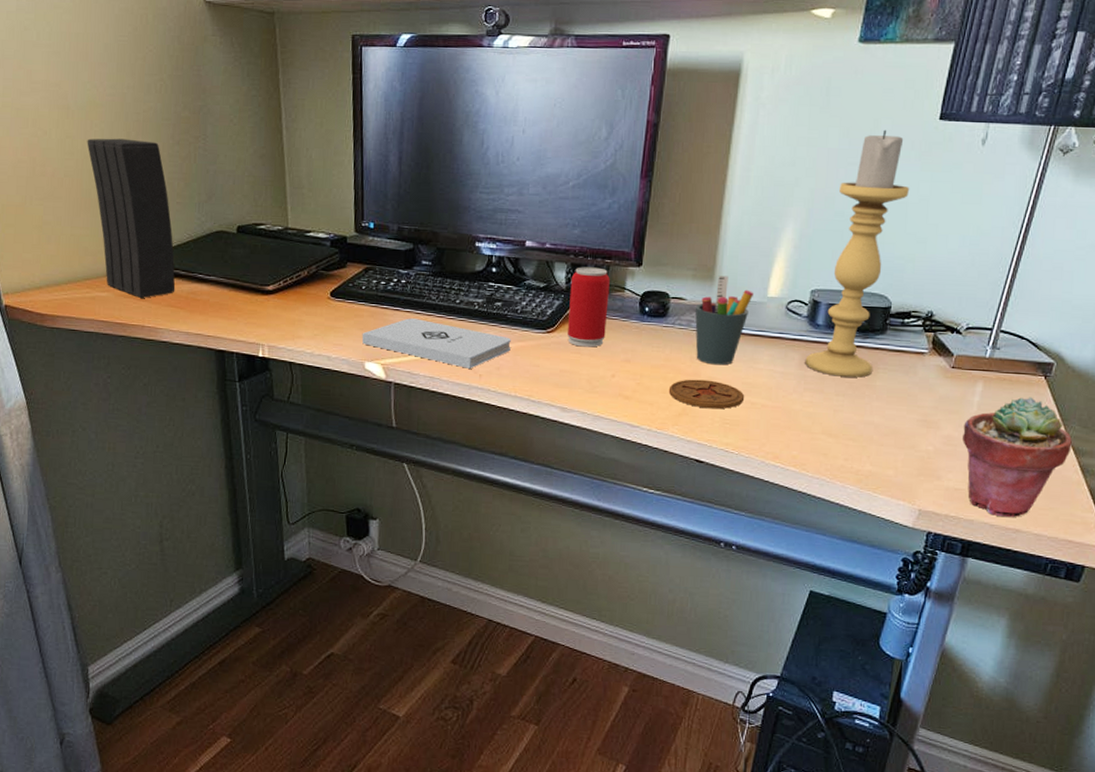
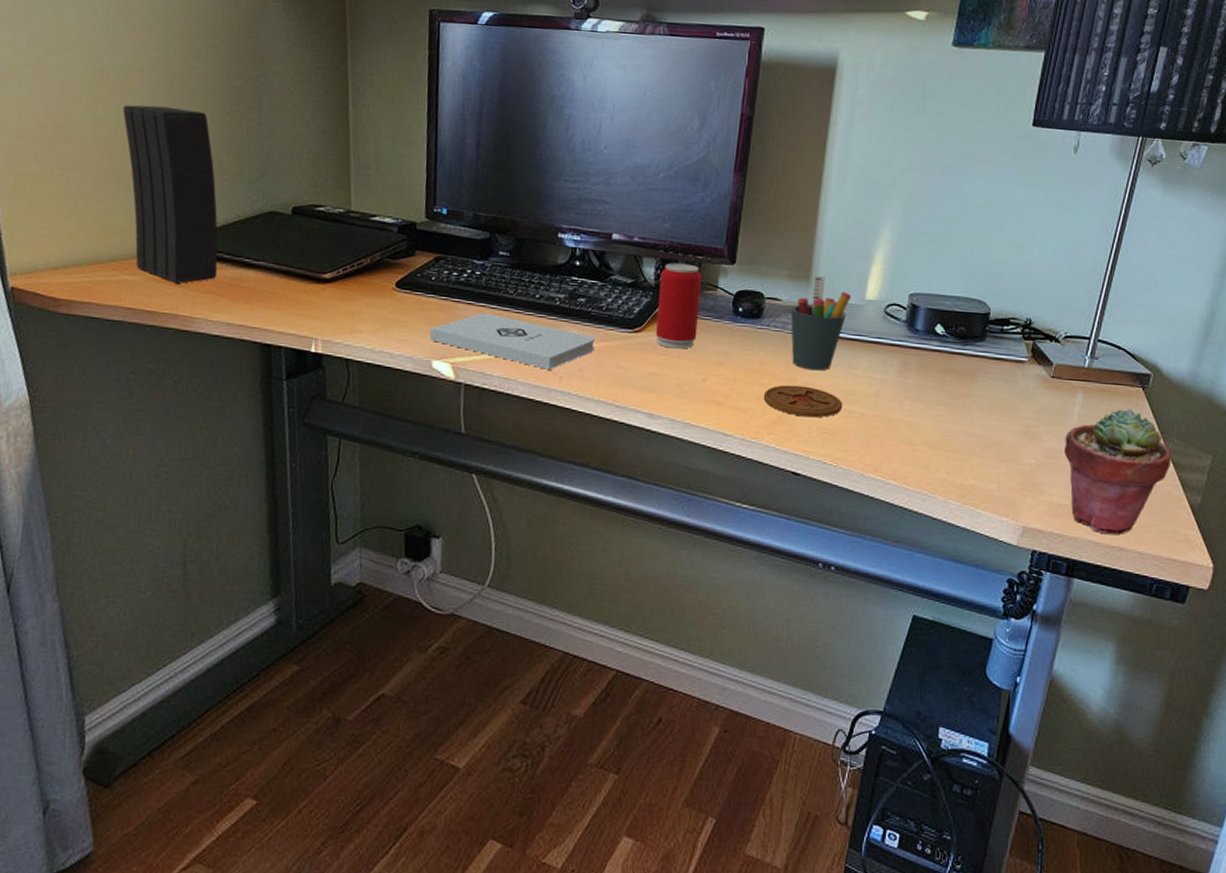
candle holder: present [805,129,910,378] -> none [904,133,1006,386]

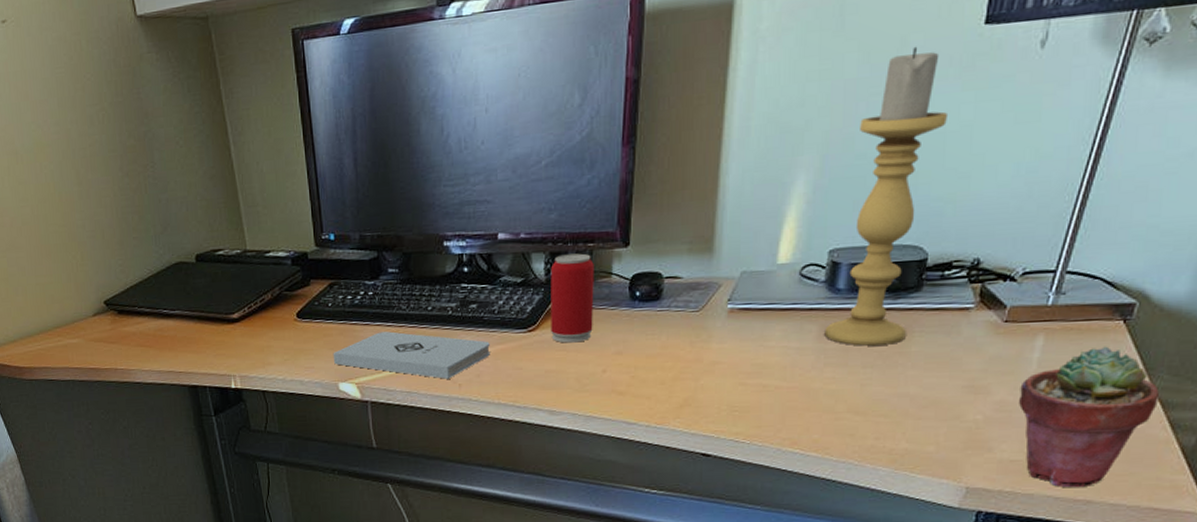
speaker: present [122,105,218,283] -> none [39,176,143,341]
coaster: present [763,385,843,418] -> none [667,365,755,397]
pen holder: present [790,276,851,371] -> none [692,245,760,348]
candle holder: none [904,133,1006,386] -> present [824,46,949,346]

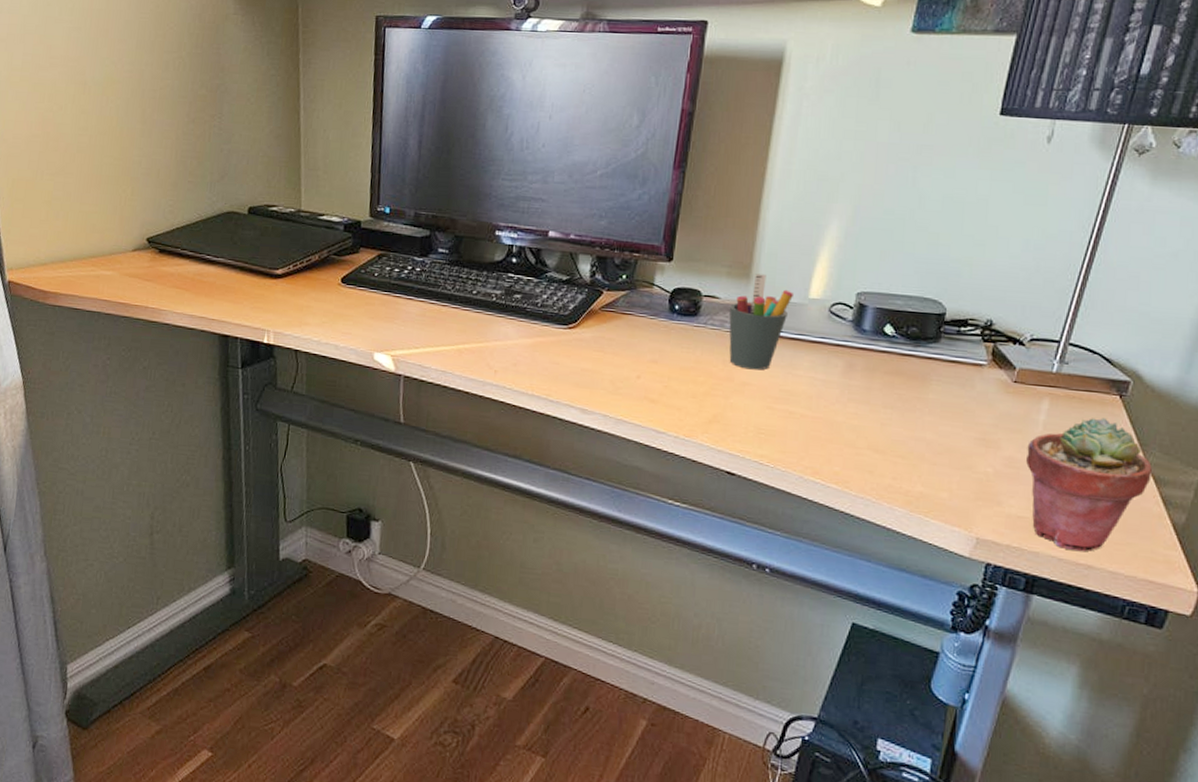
notepad: present [333,331,490,379] -> none [372,308,530,364]
beverage can: present [550,253,594,343] -> none [590,260,638,346]
pen holder: none [692,245,760,348] -> present [729,274,793,370]
candle holder: present [824,46,949,346] -> none [849,124,967,389]

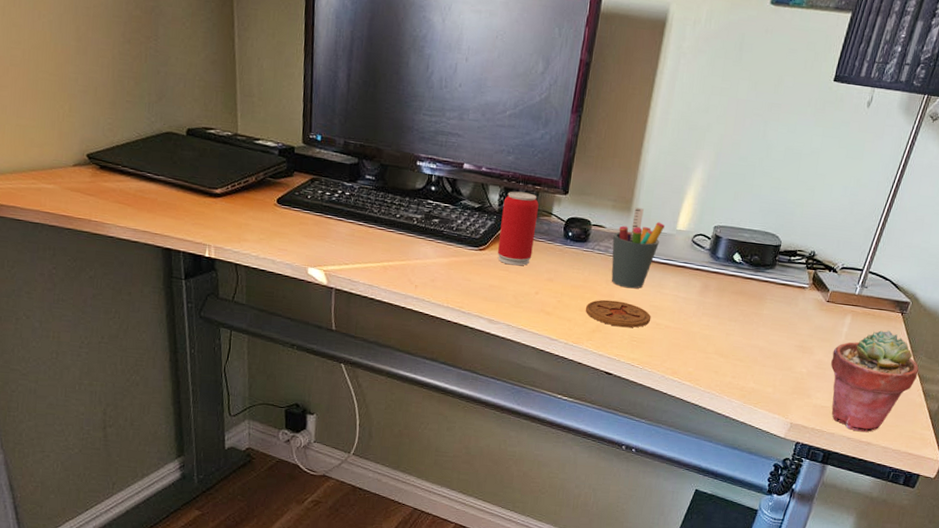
beverage can: none [590,260,638,346] -> present [498,191,539,266]
coaster: none [698,383,782,418] -> present [585,299,651,328]

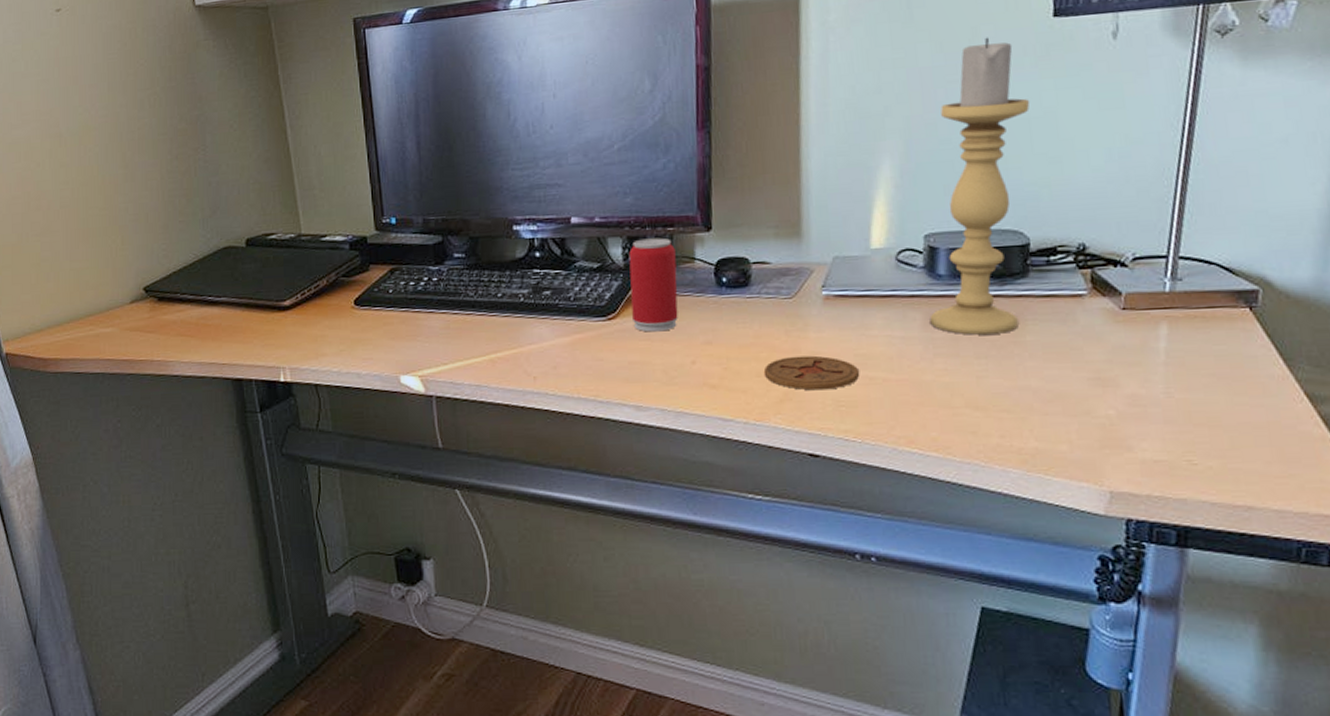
pen holder: present [611,207,665,289] -> none [782,230,853,337]
candle holder: none [704,86,805,306] -> present [929,37,1030,335]
potted succulent: present [831,330,919,432] -> none [1151,335,1305,492]

